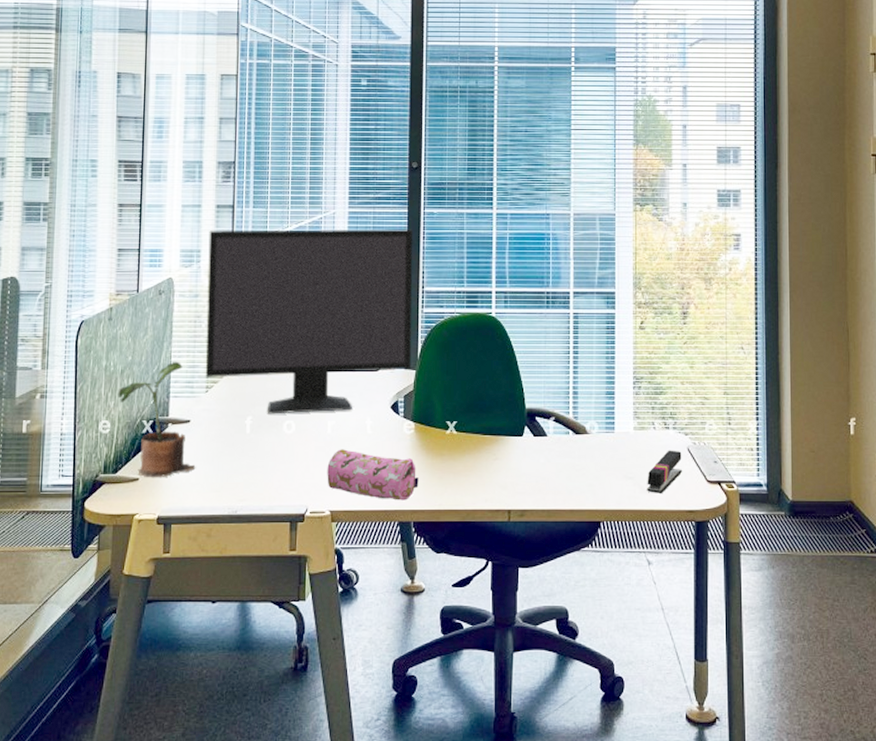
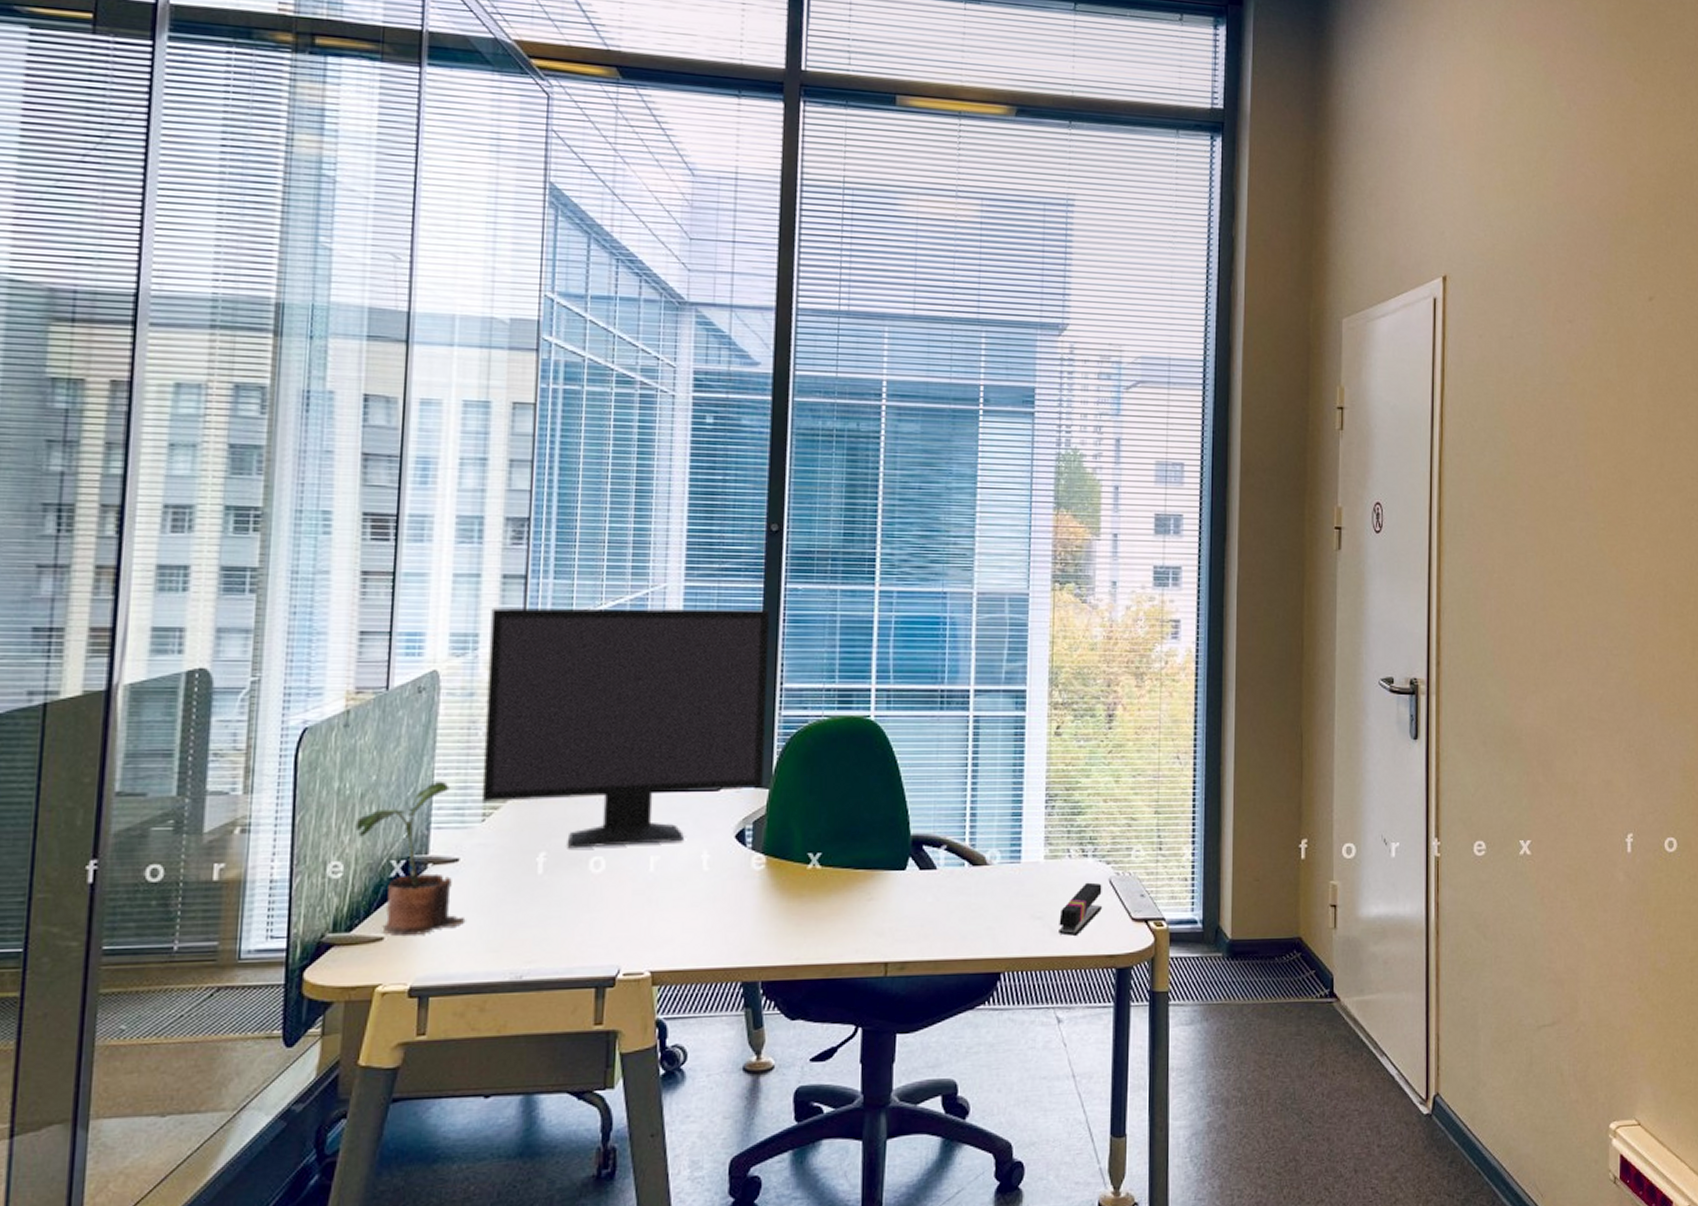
pencil case: present [327,449,419,501] -> none [647,891,770,955]

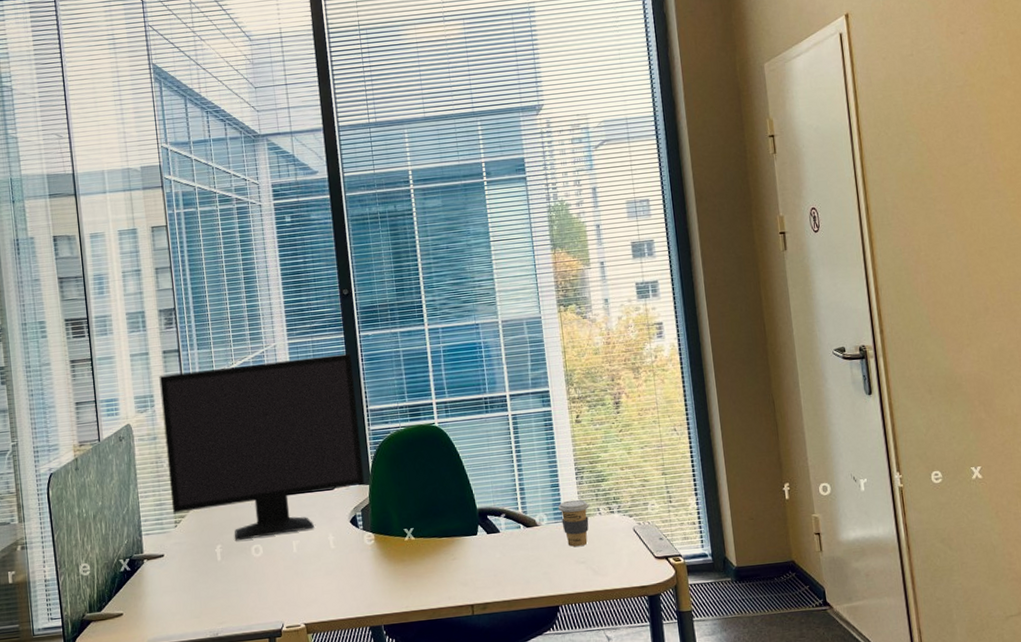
potted plant: present [355,780,466,937] -> none [93,501,175,612]
coffee cup: none [1016,835,1058,896] -> present [557,499,590,547]
stapler: present [1059,882,1102,936] -> none [598,532,630,574]

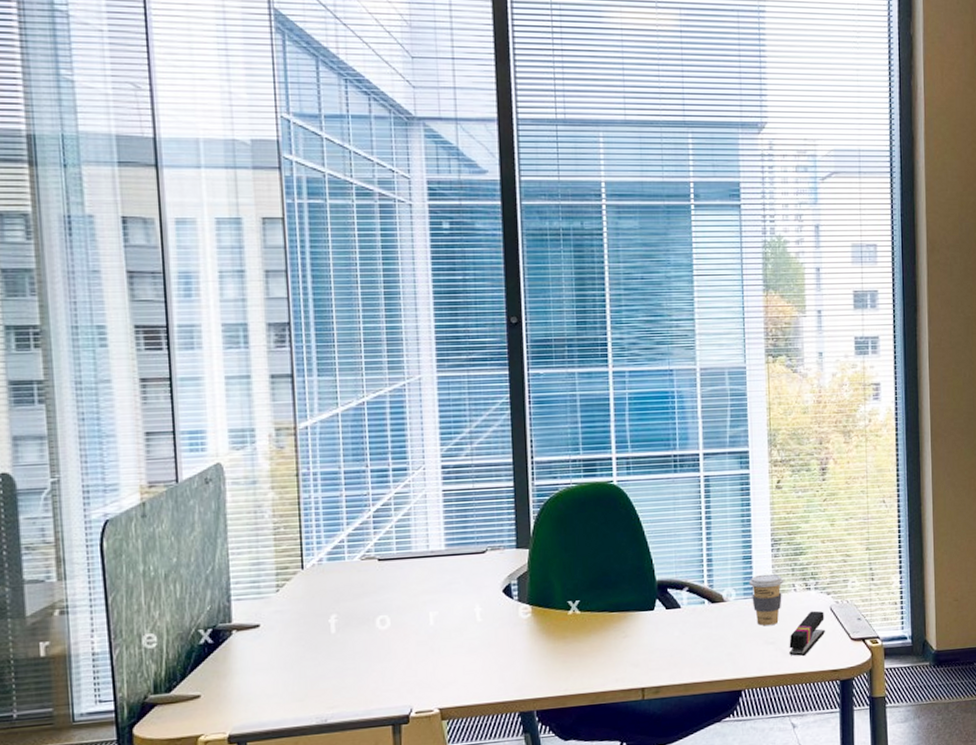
monitor: present [159,353,365,541] -> none [263,393,524,611]
stapler: none [598,532,630,574] -> present [789,610,825,656]

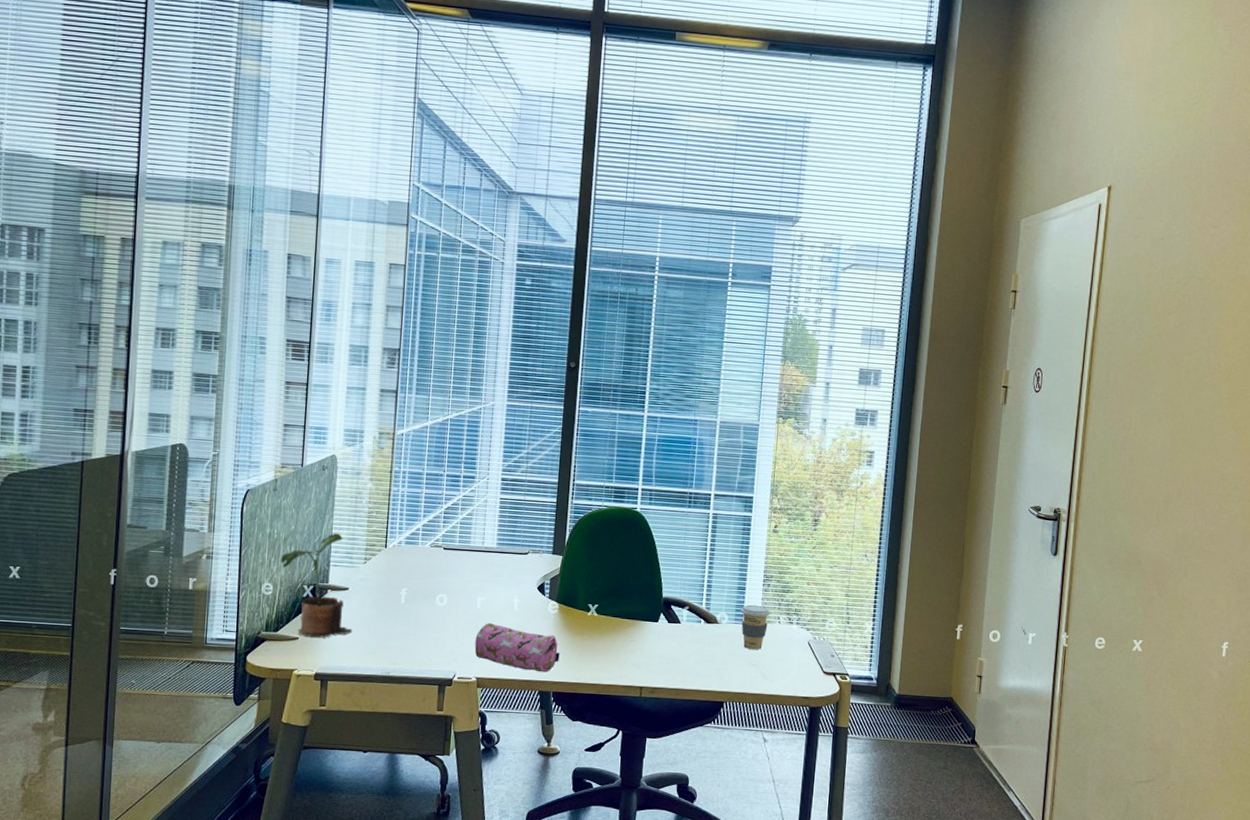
potted plant: none [162,559,272,694] -> present [280,533,353,639]
pencil case: none [432,641,540,690] -> present [474,623,560,673]
stapler: present [789,610,825,656] -> none [768,642,803,680]

